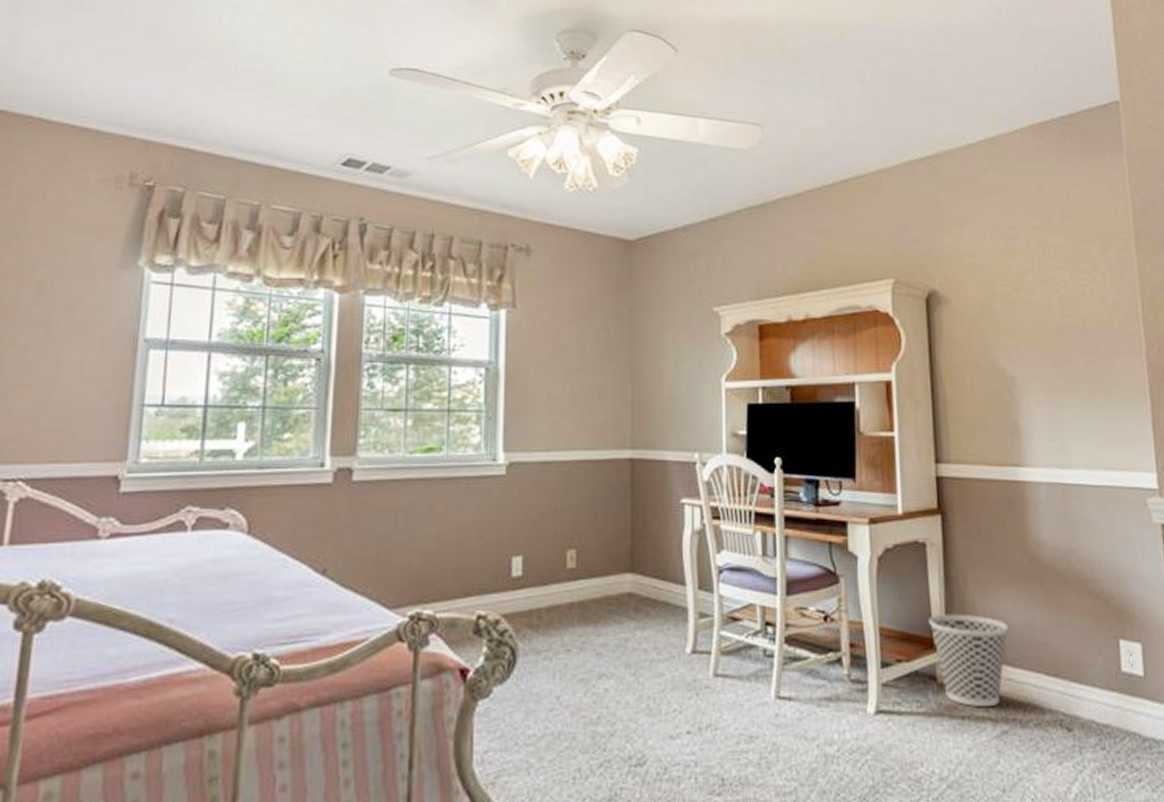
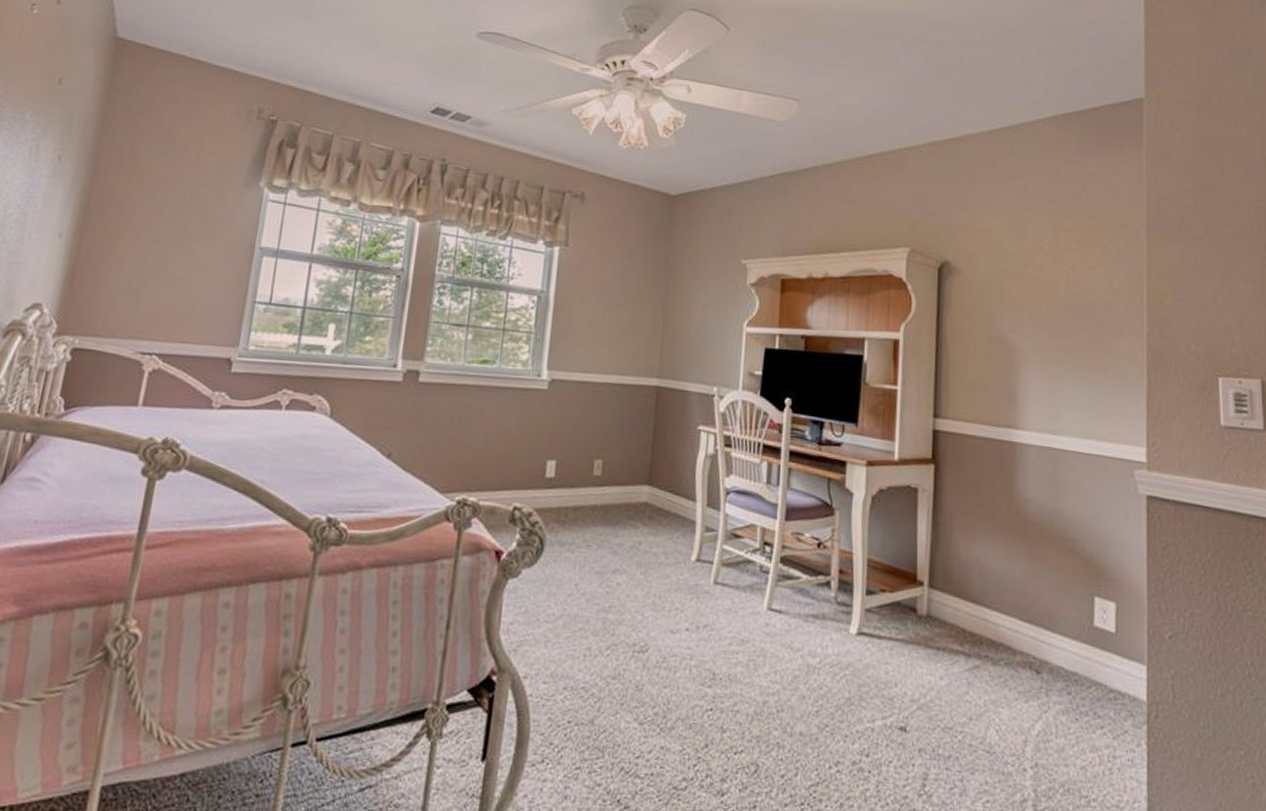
wastebasket: present [928,613,1009,708] -> none [913,553,989,643]

